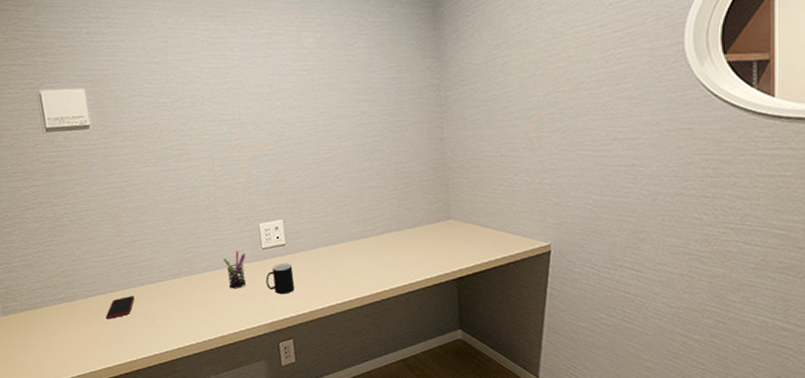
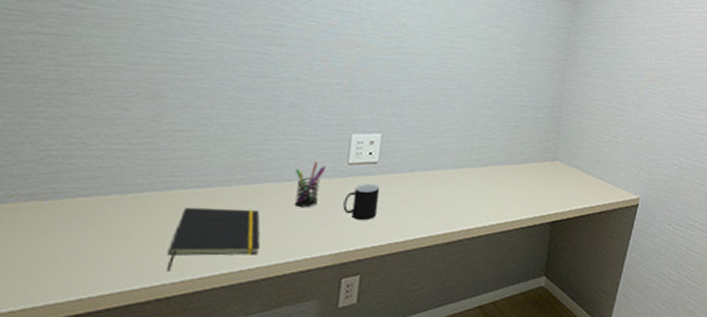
smartphone: present [105,296,135,319] -> none [98,202,154,231]
notepad: none [152,294,213,345] -> present [166,207,261,272]

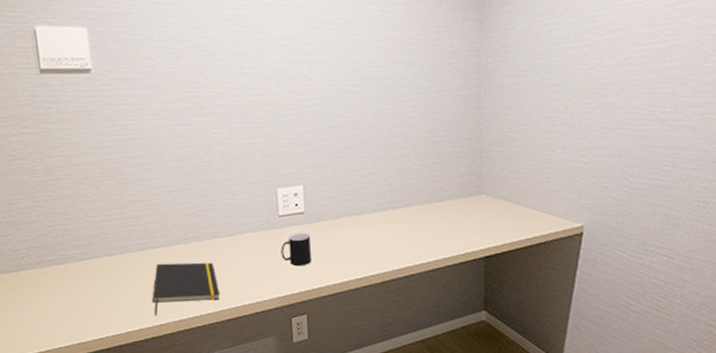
pen holder: present [295,162,326,208] -> none [236,217,261,258]

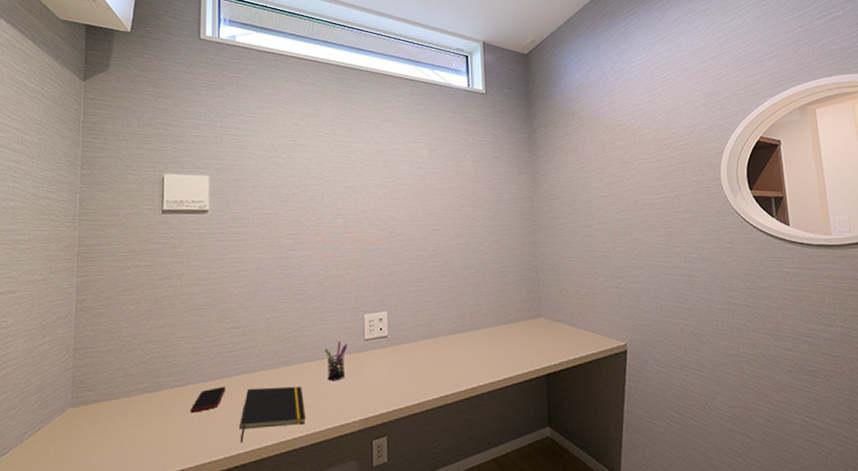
smartphone: none [100,261,134,286] -> present [190,387,226,413]
pen holder: none [236,217,261,258] -> present [325,341,348,381]
cup: present [281,232,312,267] -> none [365,355,394,388]

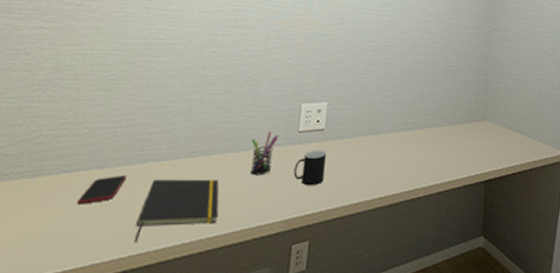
cup: none [365,355,394,388] -> present [293,150,327,186]

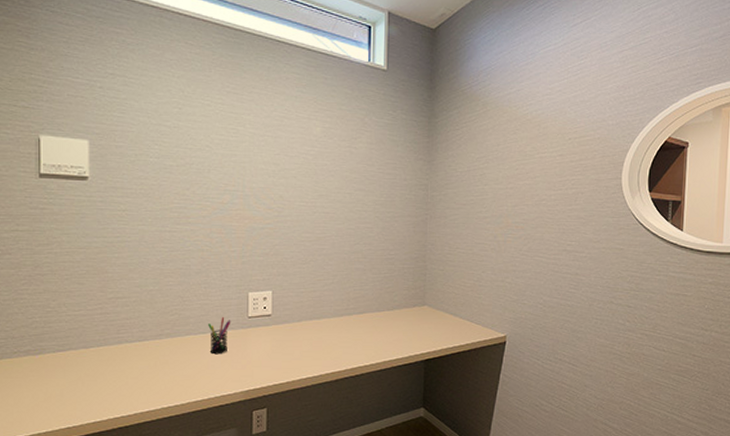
smartphone: present [77,176,127,205] -> none [74,354,109,376]
notepad: present [133,179,220,243] -> none [123,357,187,407]
cup: present [293,150,327,186] -> none [248,333,276,364]

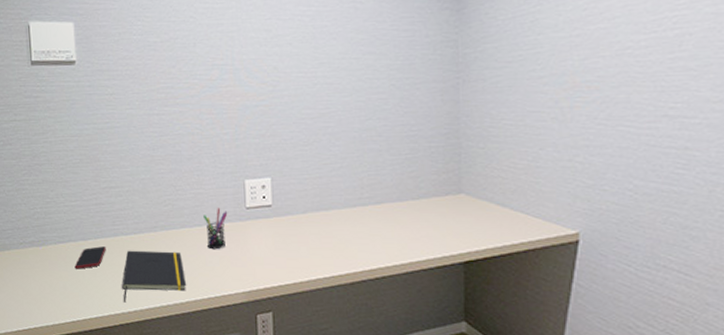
smartphone: none [74,354,109,376] -> present [74,246,106,269]
notepad: none [123,357,187,407] -> present [122,250,186,303]

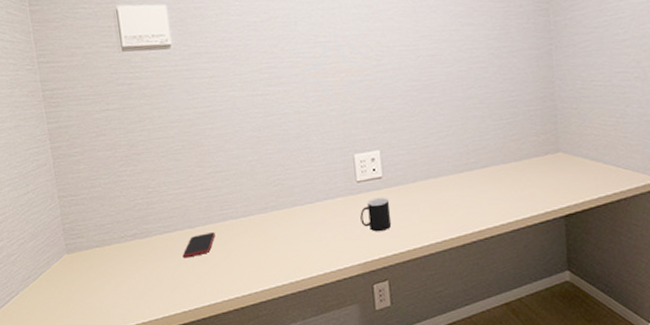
notepad: present [122,250,186,303] -> none [234,230,301,287]
pen holder: present [203,208,228,250] -> none [314,184,339,226]
cup: none [247,226,279,261] -> present [360,197,392,232]

